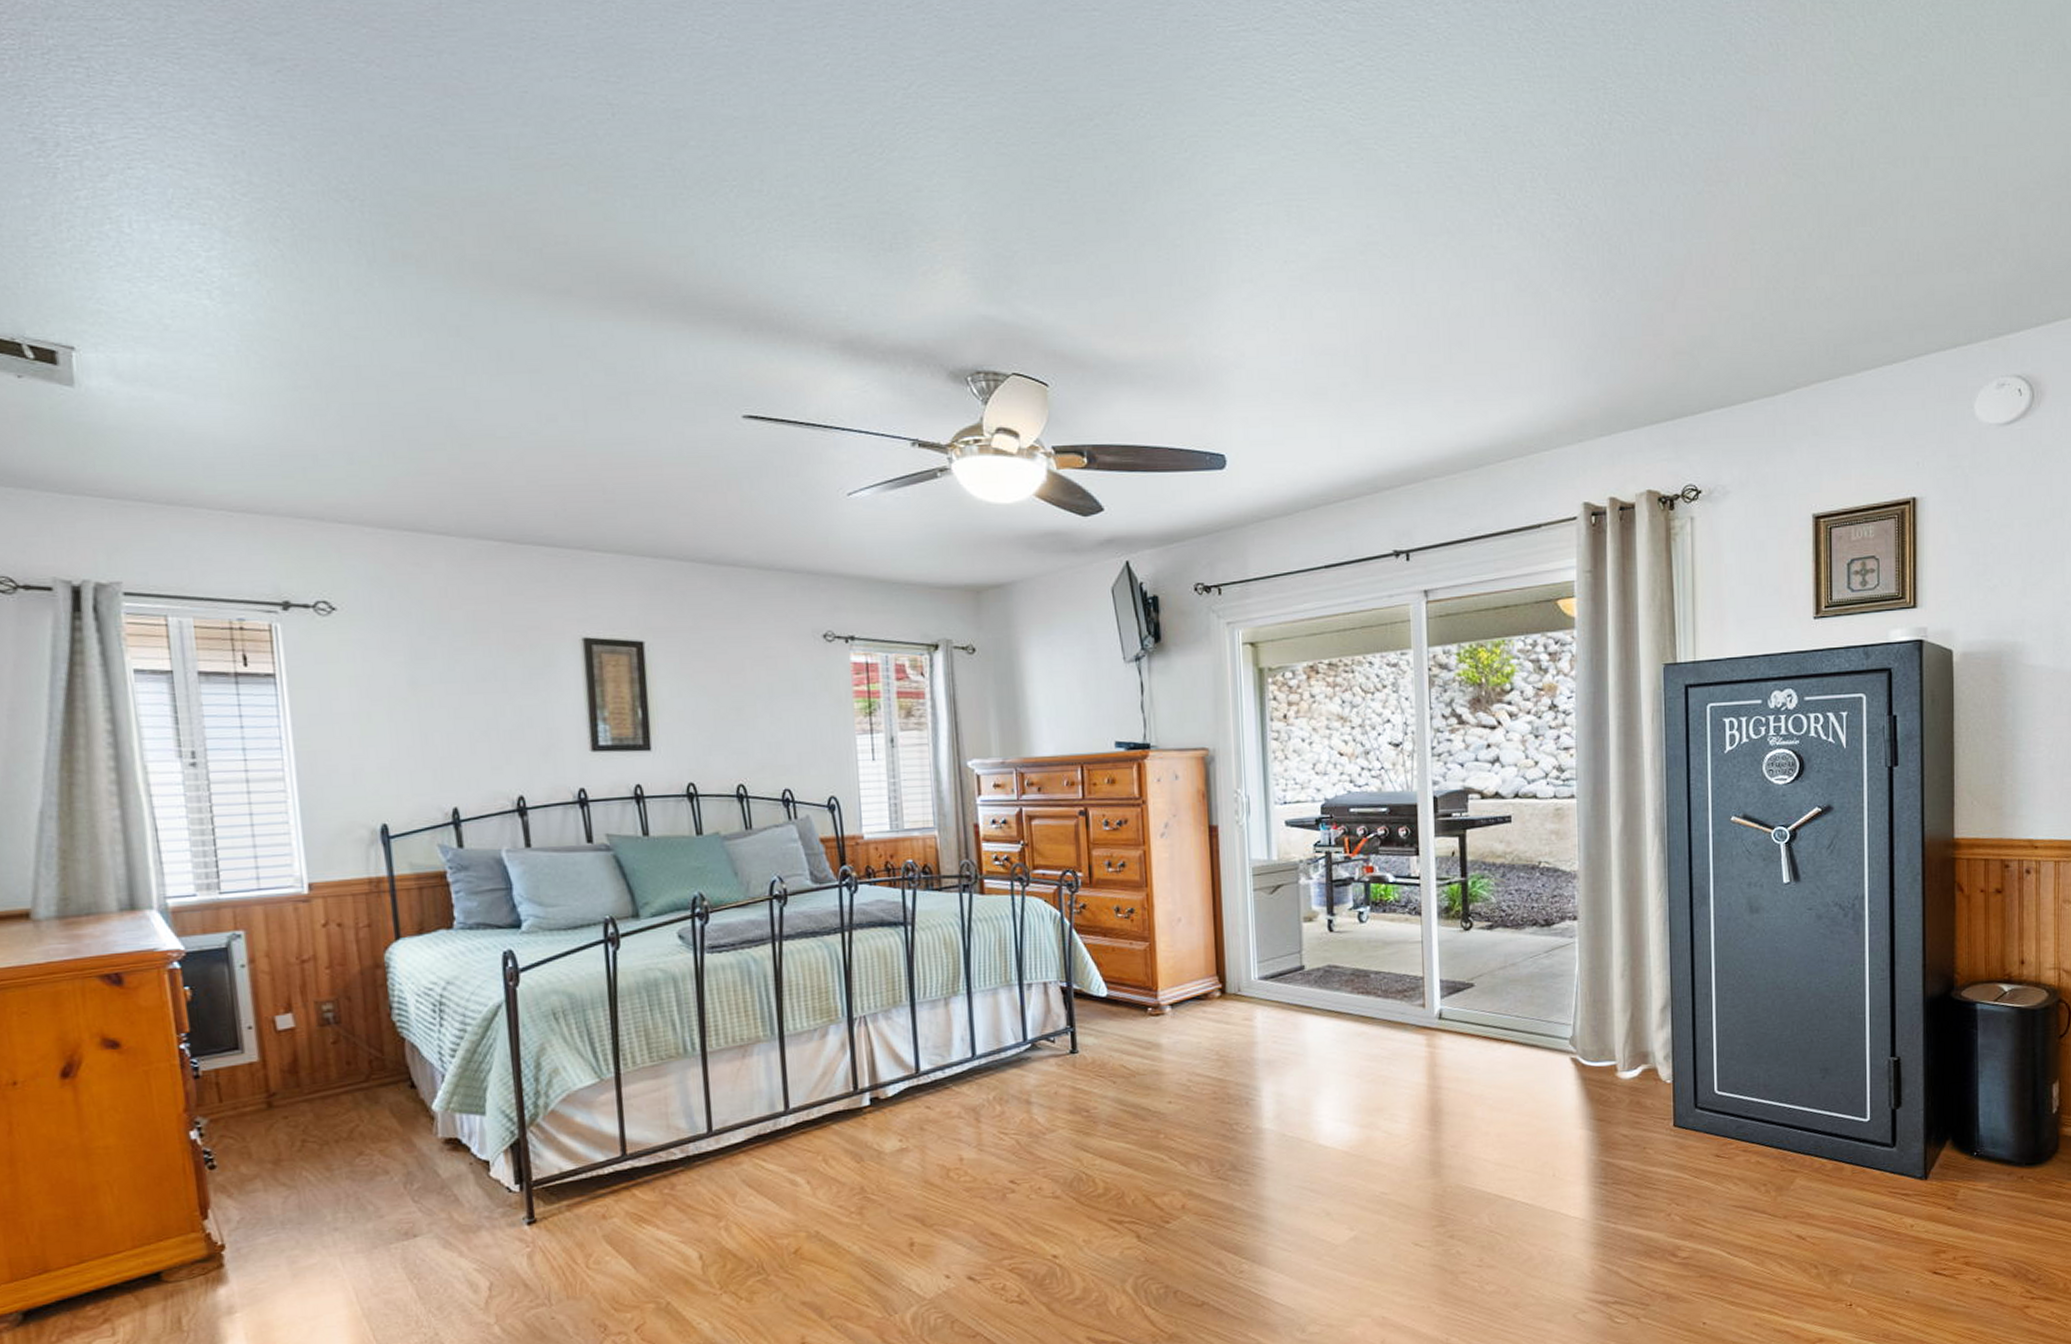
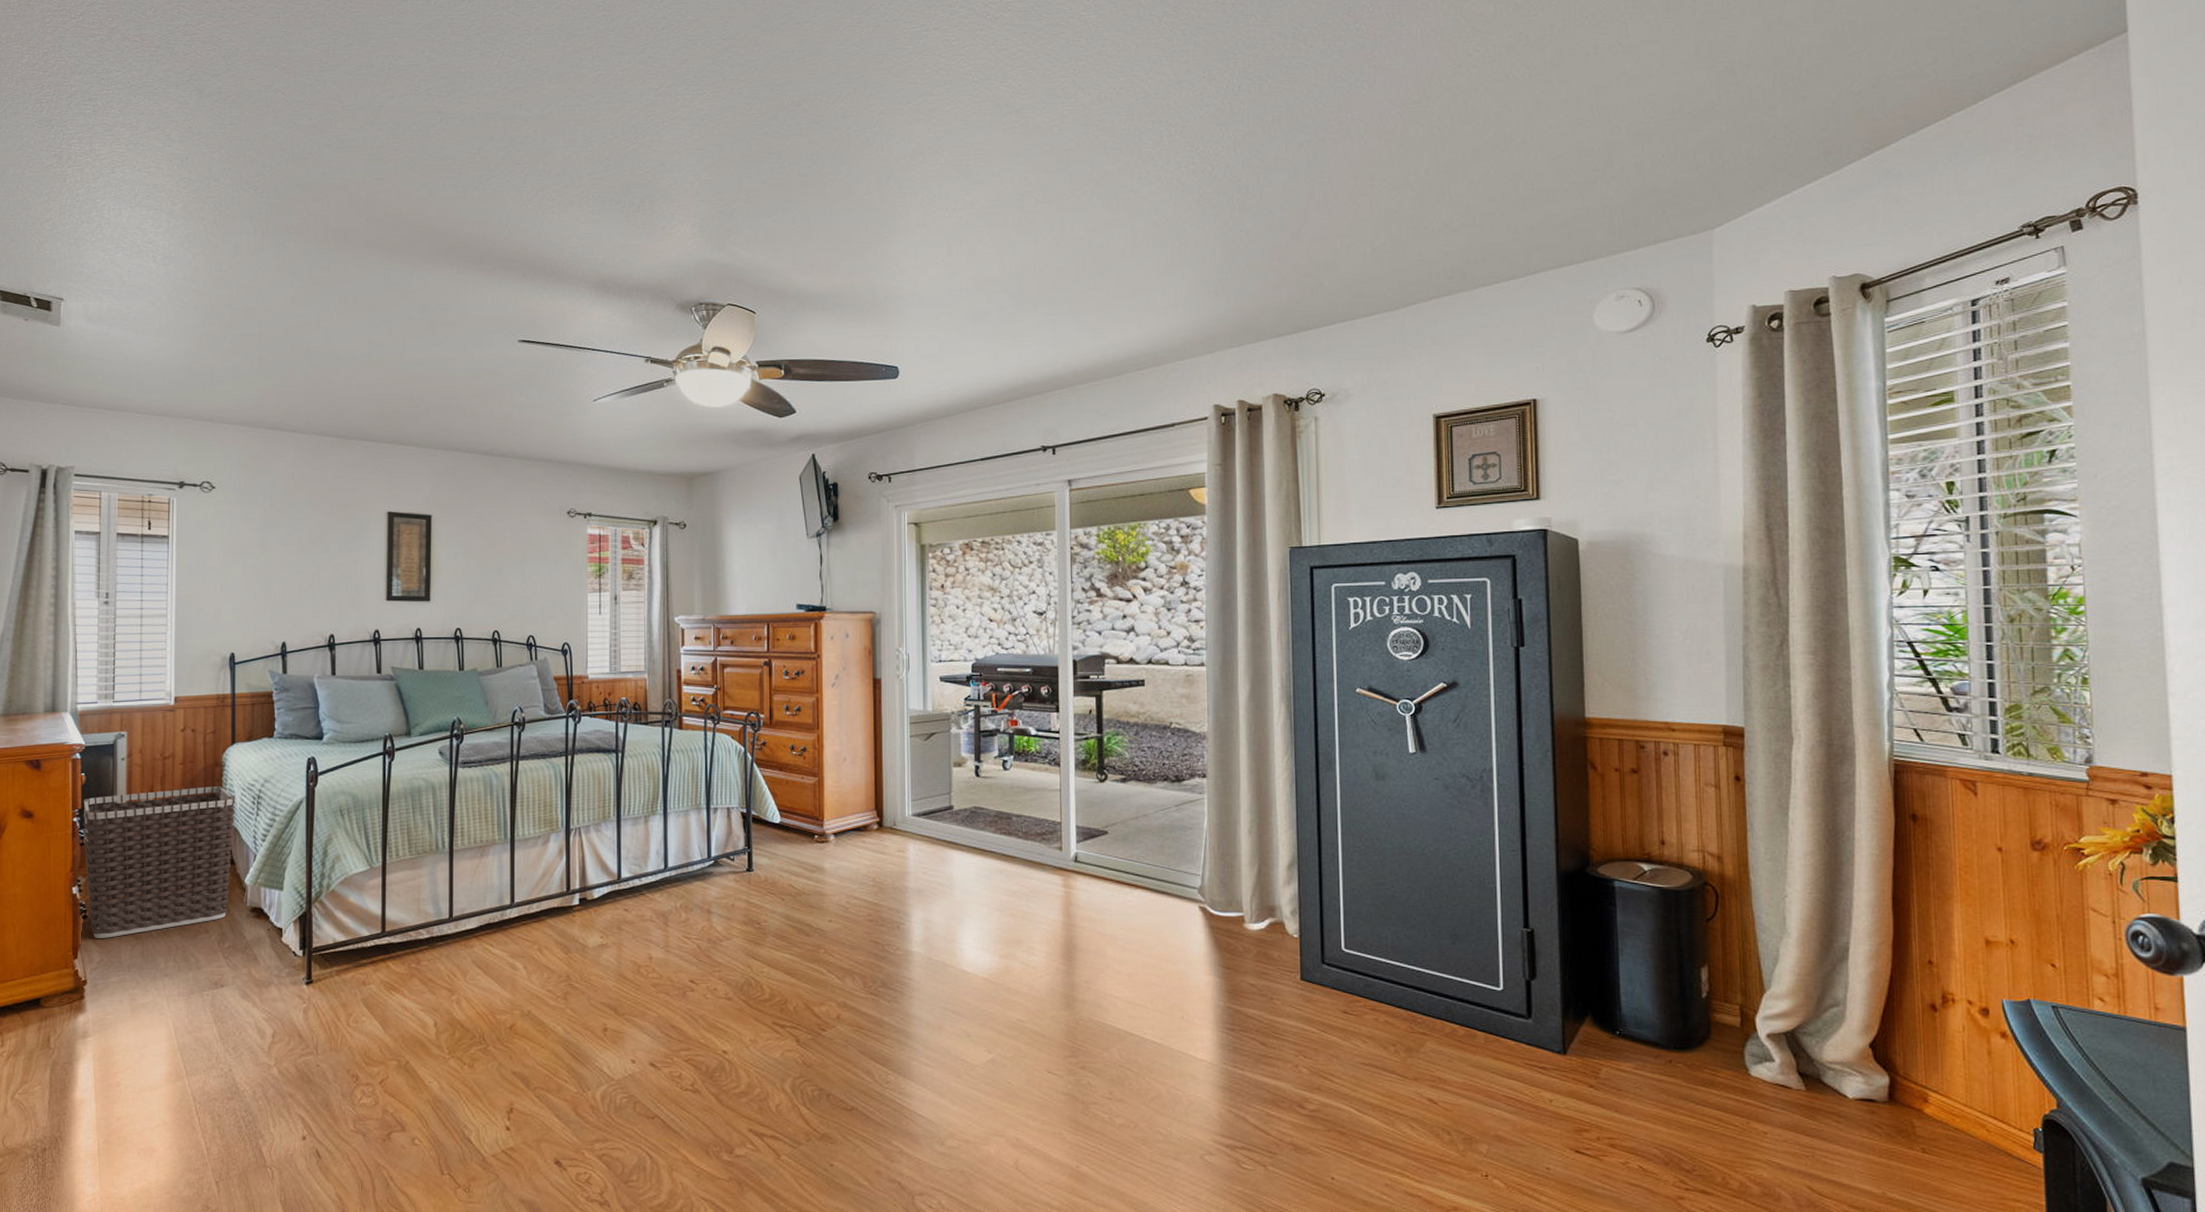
clothes hamper: none [191,993,412,1192] -> present [83,786,235,938]

